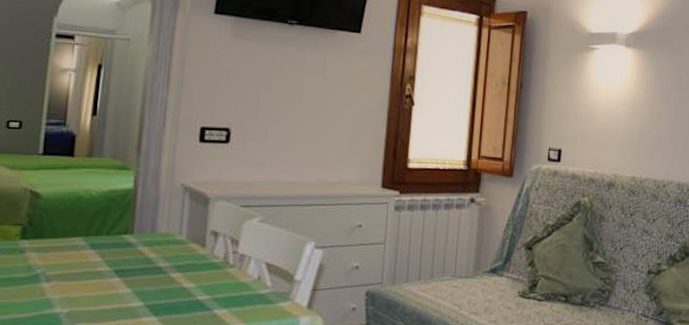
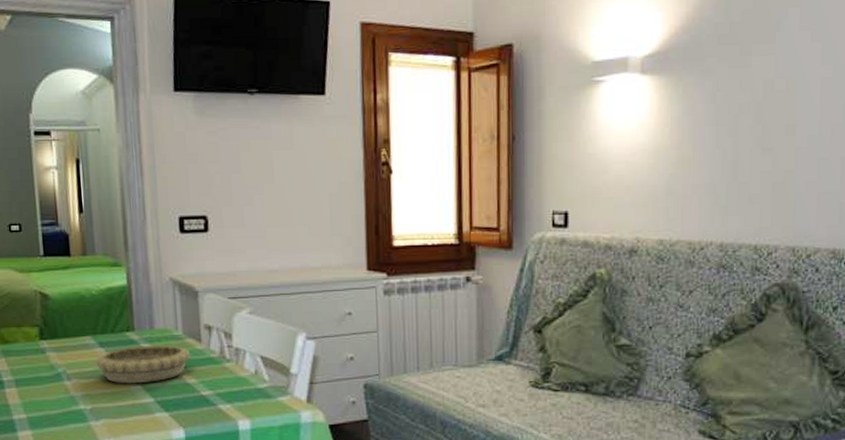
decorative bowl: none [83,249,191,286] -> present [95,345,190,383]

